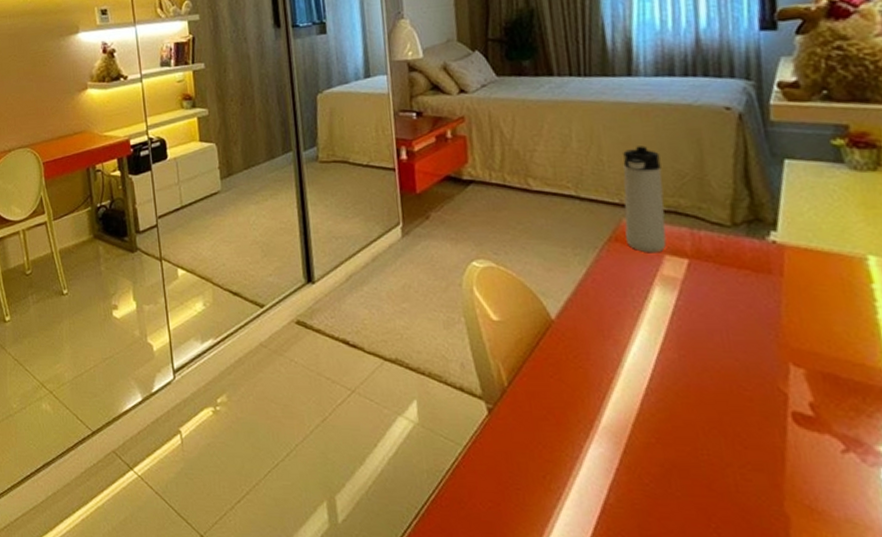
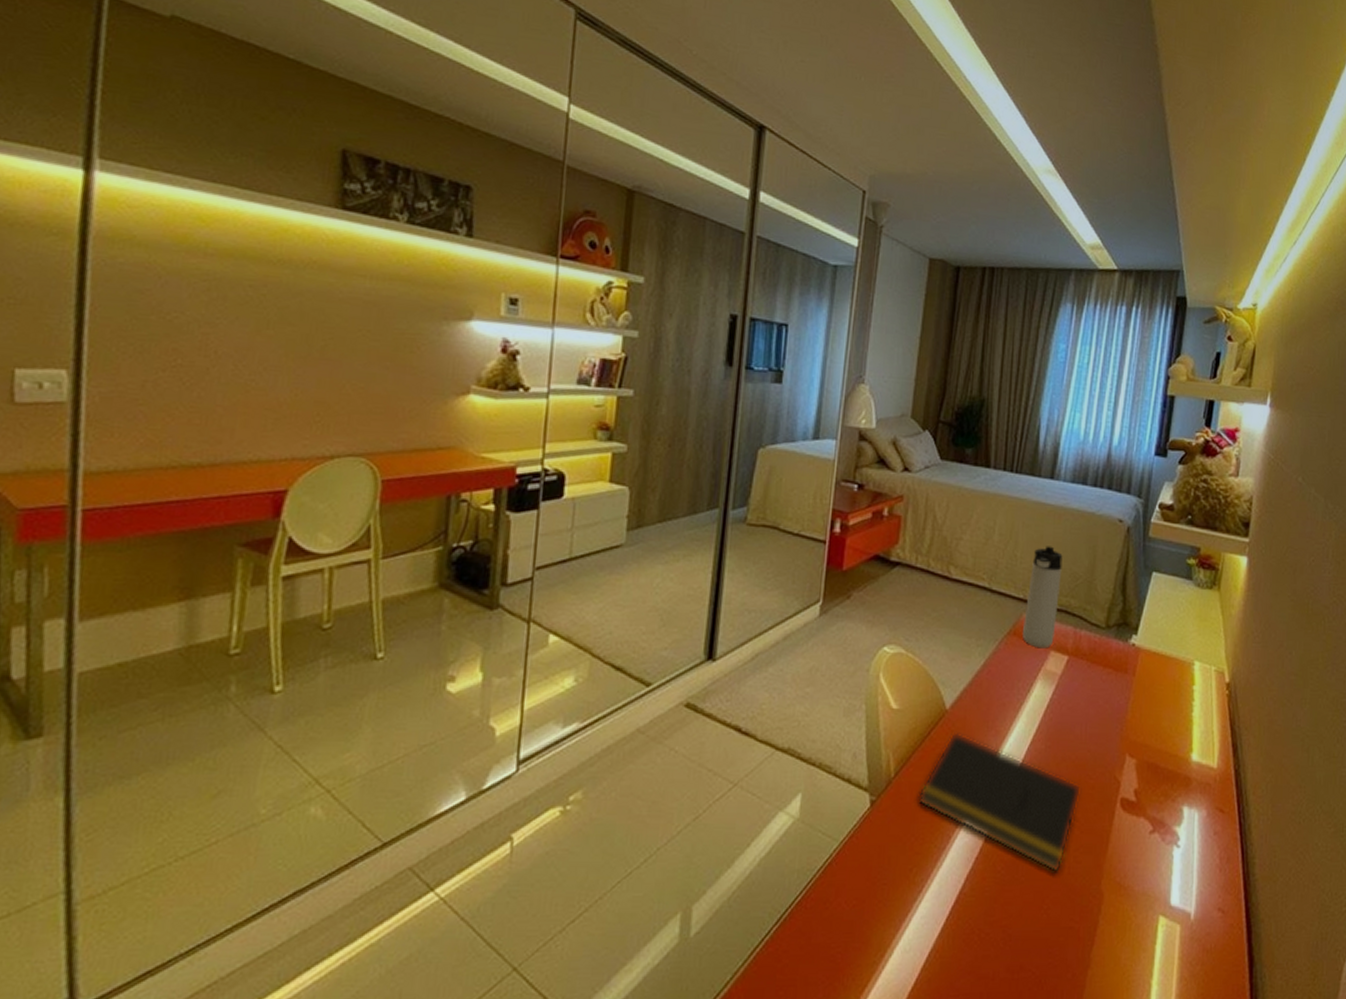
notepad: none [537,342,737,491] -> present [918,733,1082,874]

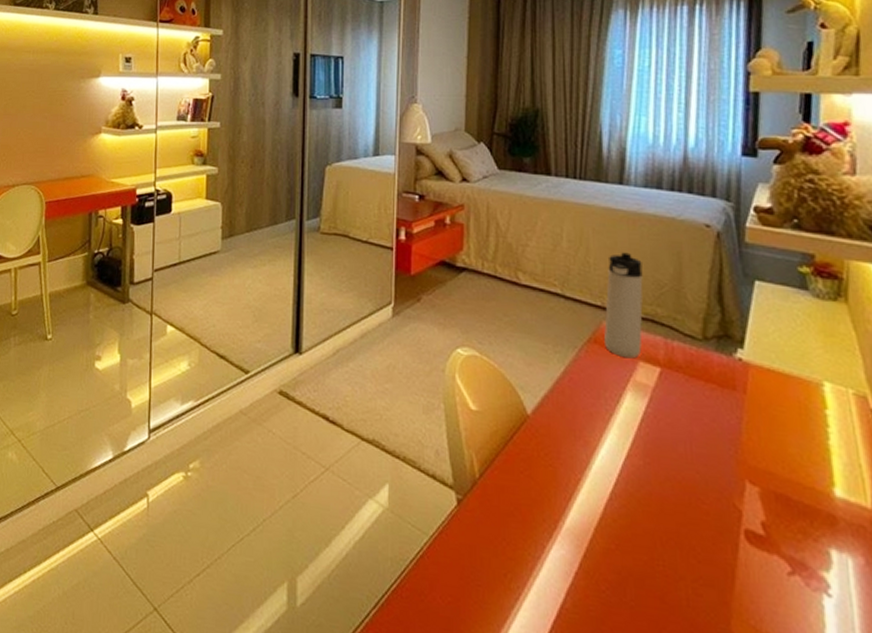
notepad: present [918,733,1082,874] -> none [506,439,694,604]

